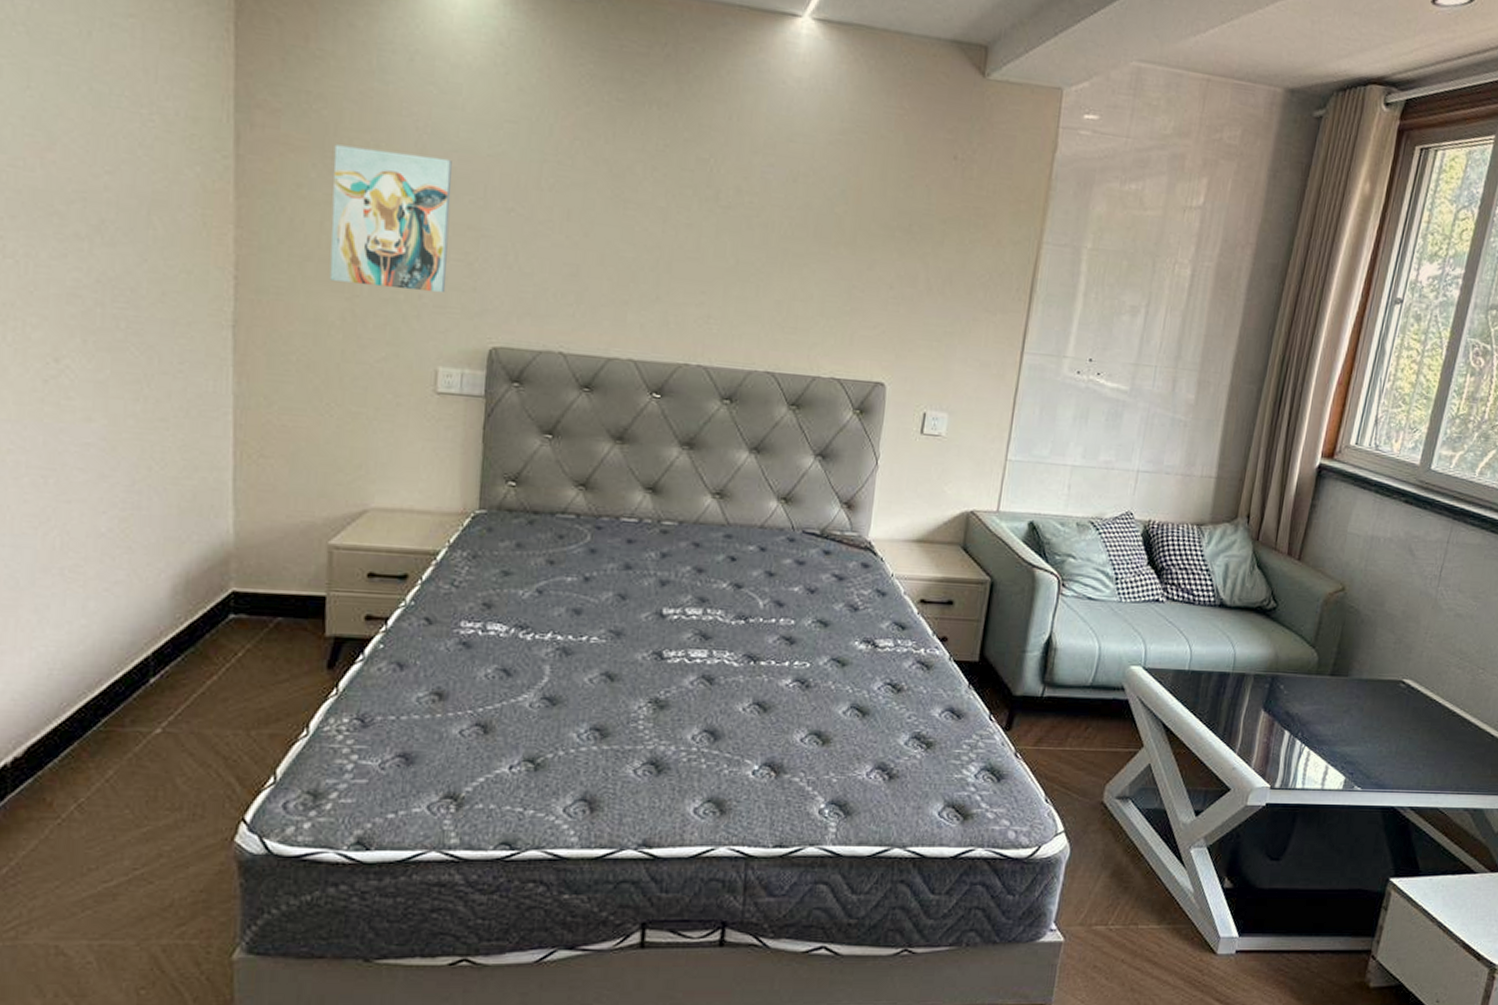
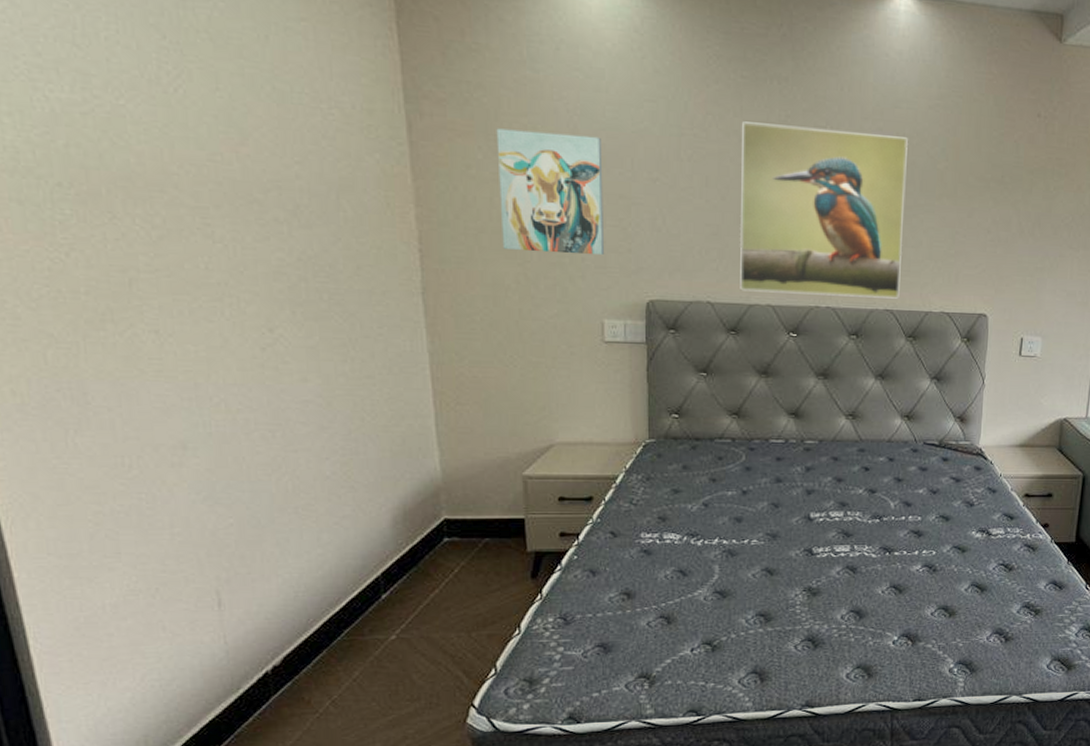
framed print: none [598,149,803,360] -> present [740,121,908,299]

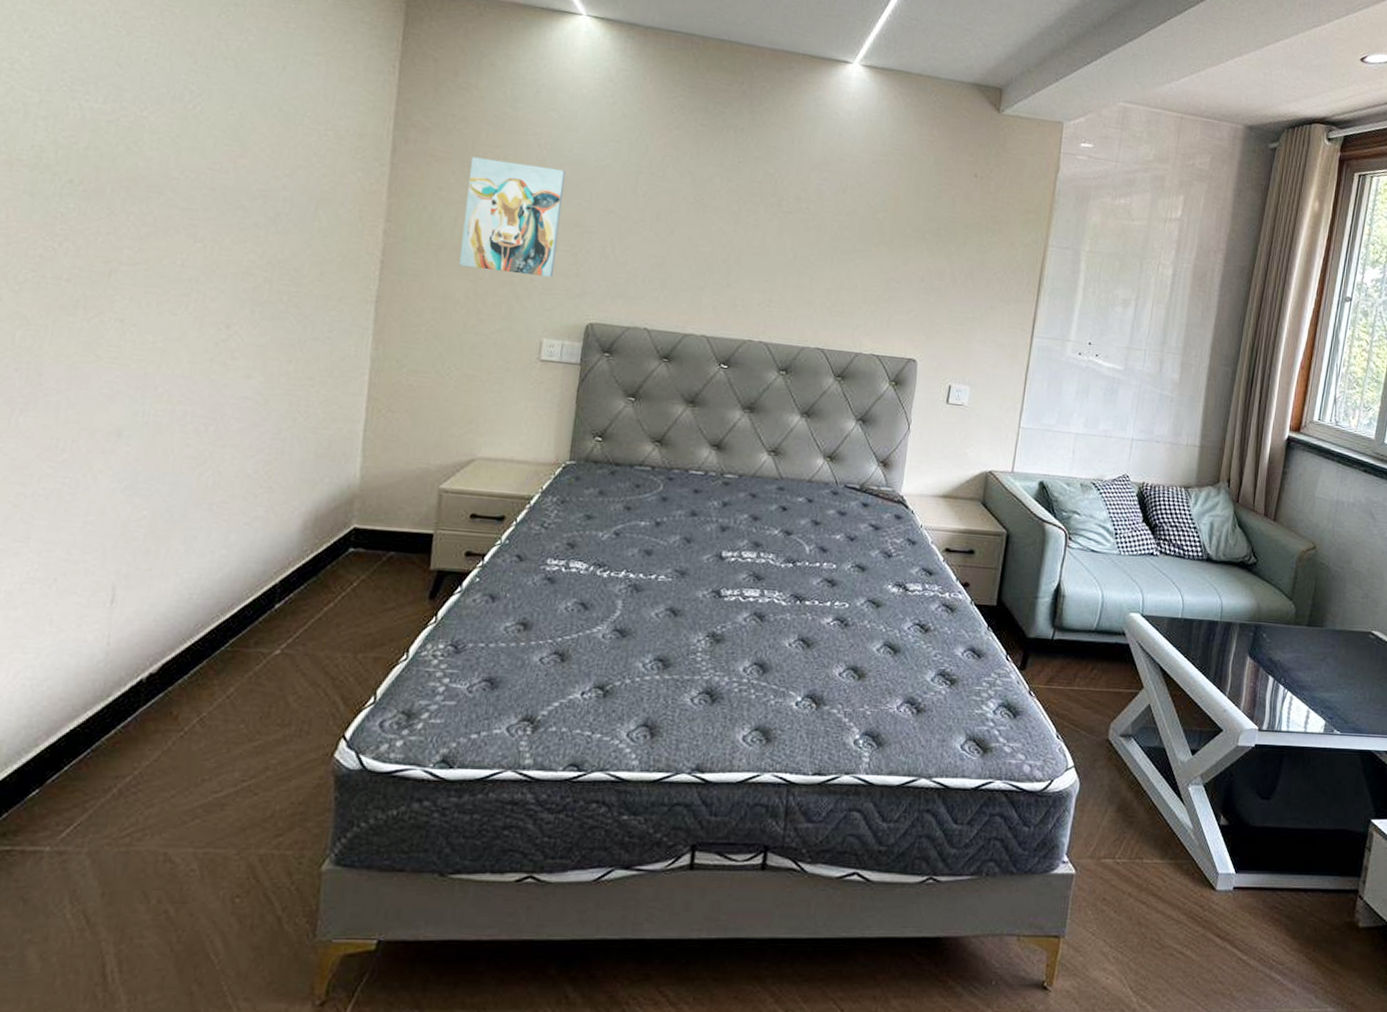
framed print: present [740,121,908,299] -> none [677,164,851,338]

